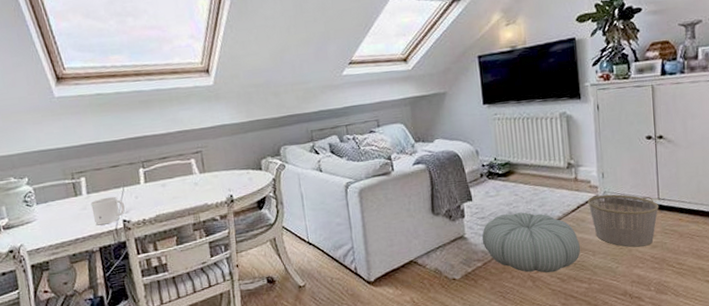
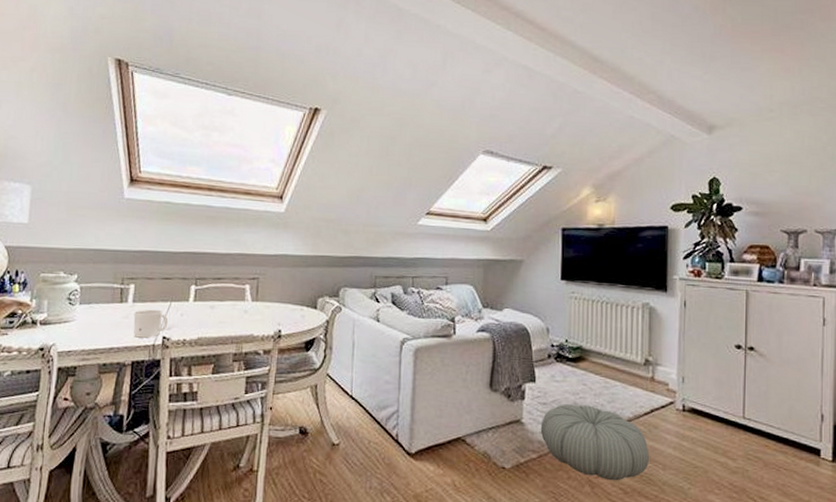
basket: present [587,194,659,248] -> none [663,401,744,470]

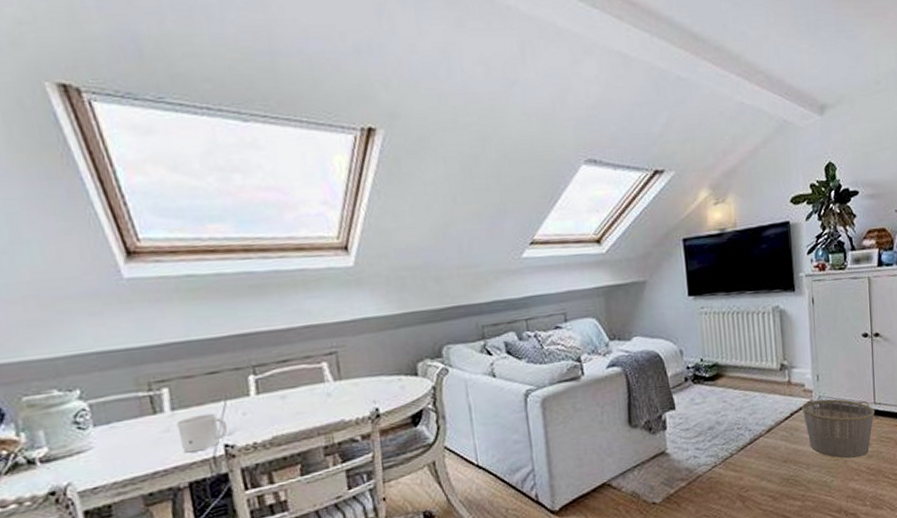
pouf: present [540,404,650,481] -> none [686,421,794,492]
basket: none [663,401,744,470] -> present [801,399,875,458]

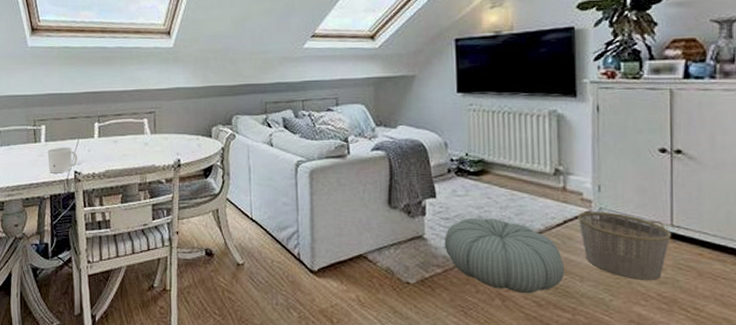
pouf: none [686,421,794,492] -> present [444,218,565,294]

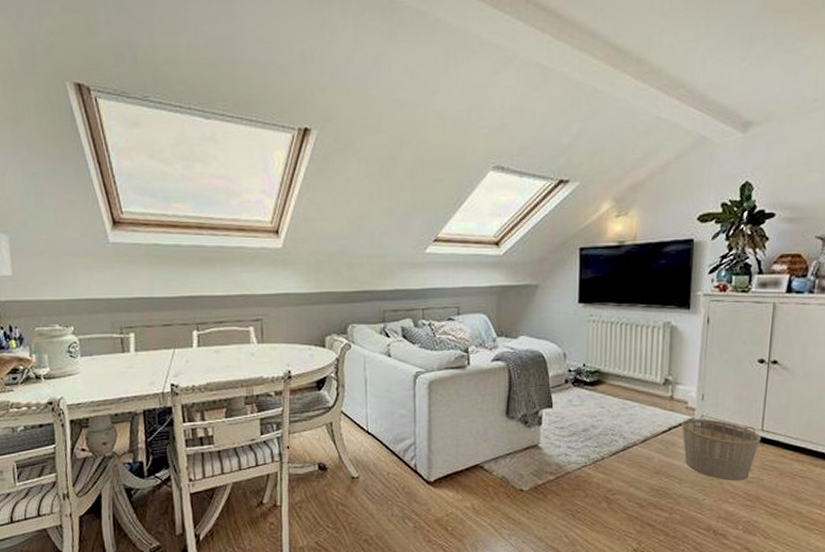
mug: present [47,147,78,173] -> none [138,357,175,386]
pouf: present [444,218,565,294] -> none [557,427,667,496]

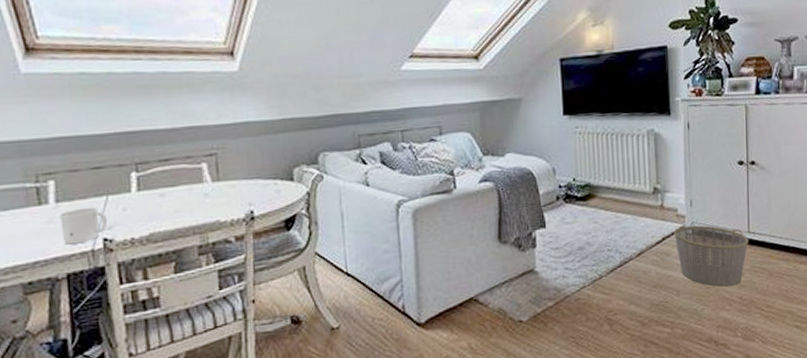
mug: none [138,357,175,386] -> present [59,207,108,245]

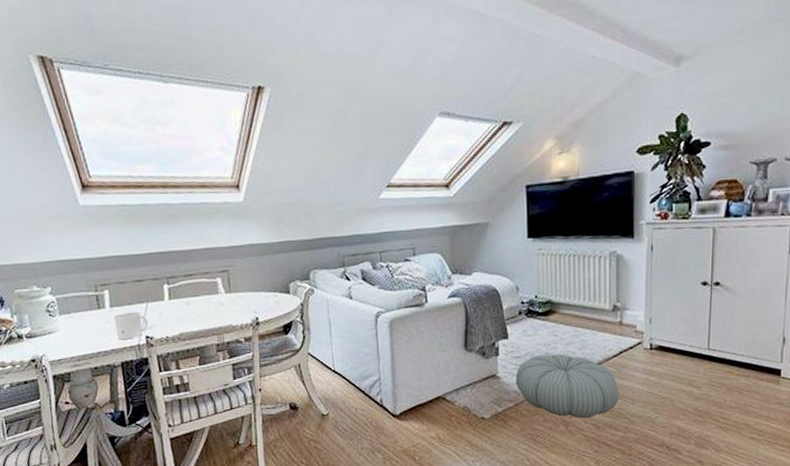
pouf: none [554,243,664,315] -> present [515,354,620,419]
basket: present [673,225,749,287] -> none [631,341,708,398]

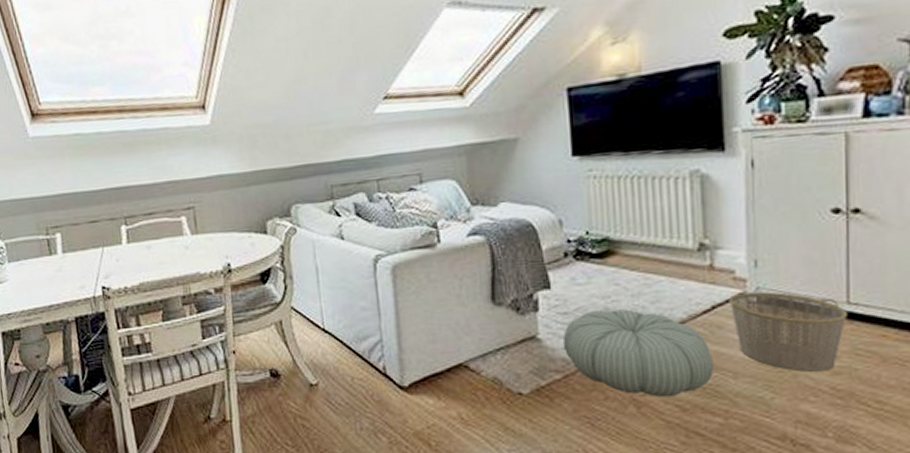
mug: present [113,311,149,340] -> none [66,257,105,291]
basket: none [631,341,708,398] -> present [728,291,849,372]

